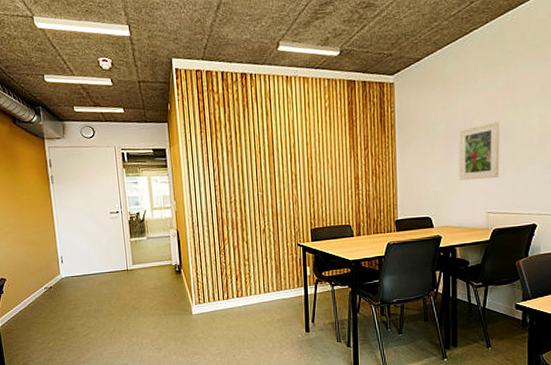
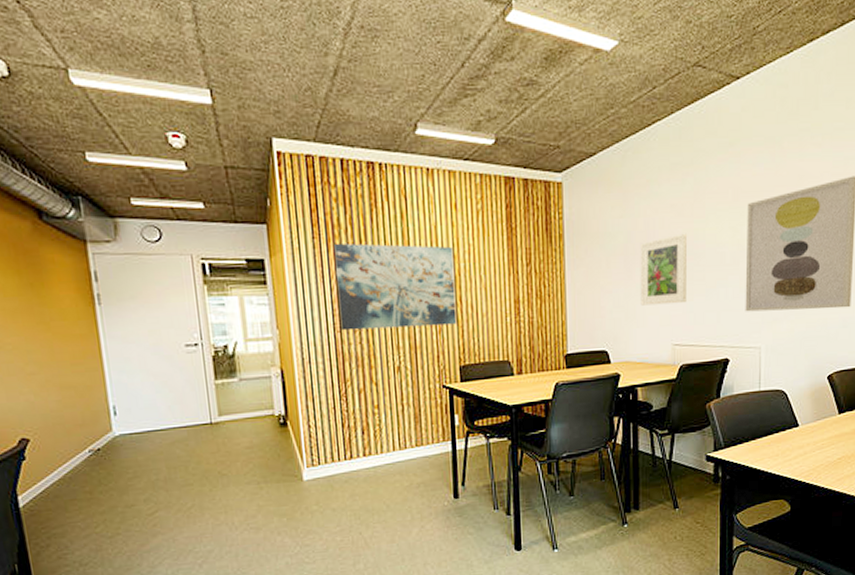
wall art: none [216,135,309,202] -> present [334,243,457,331]

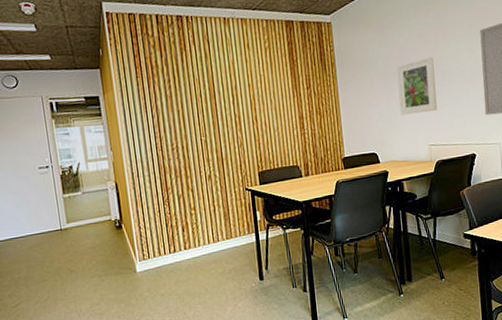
wall art: present [334,243,457,331] -> none [154,77,254,149]

